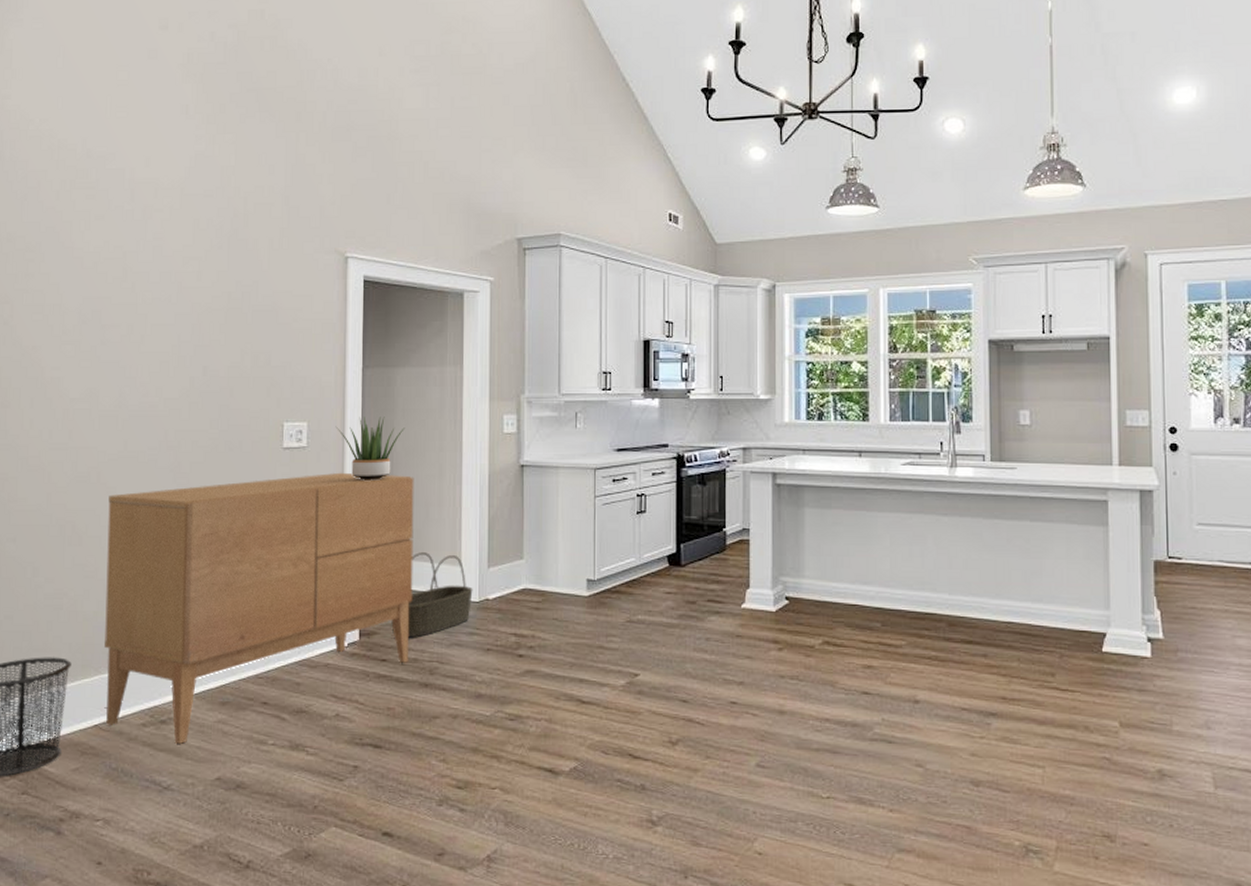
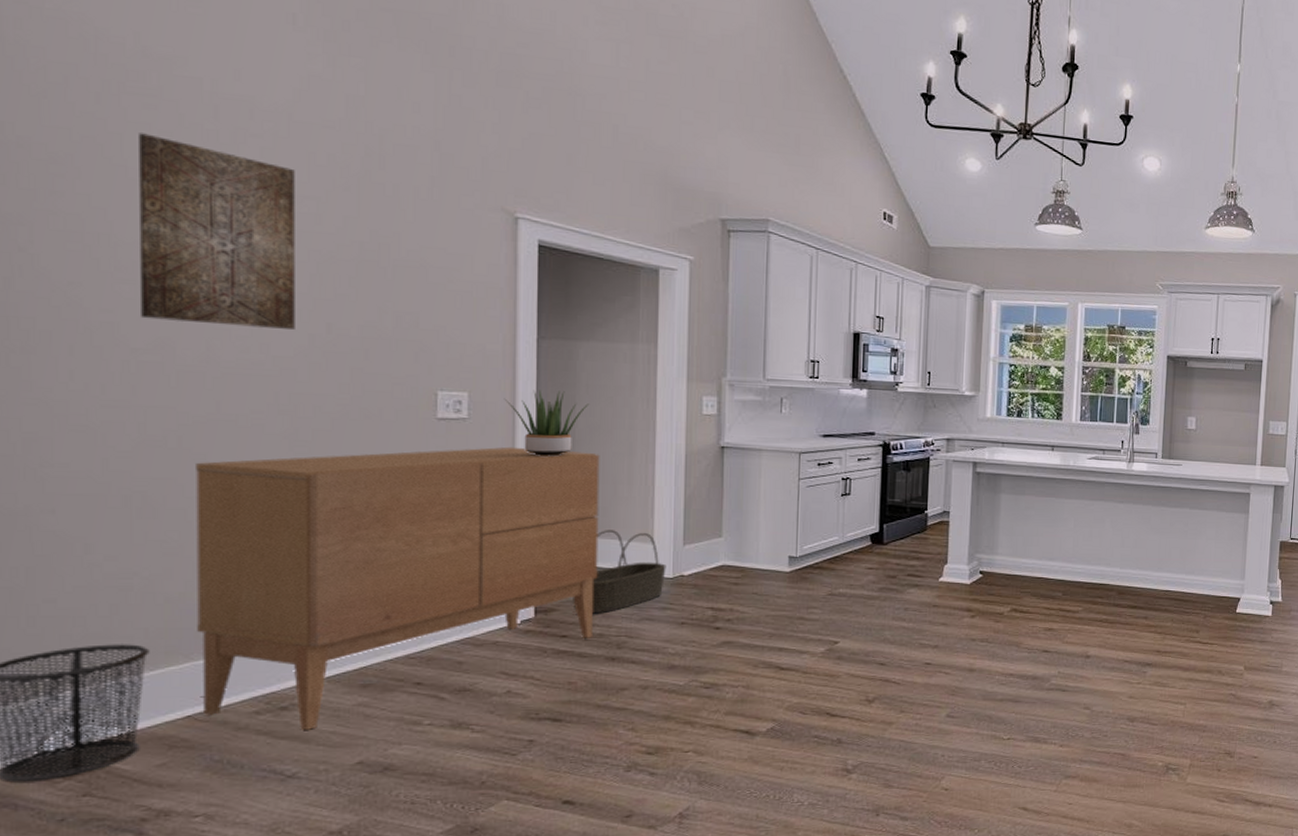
wall art: none [78,219,184,374] -> present [139,133,295,329]

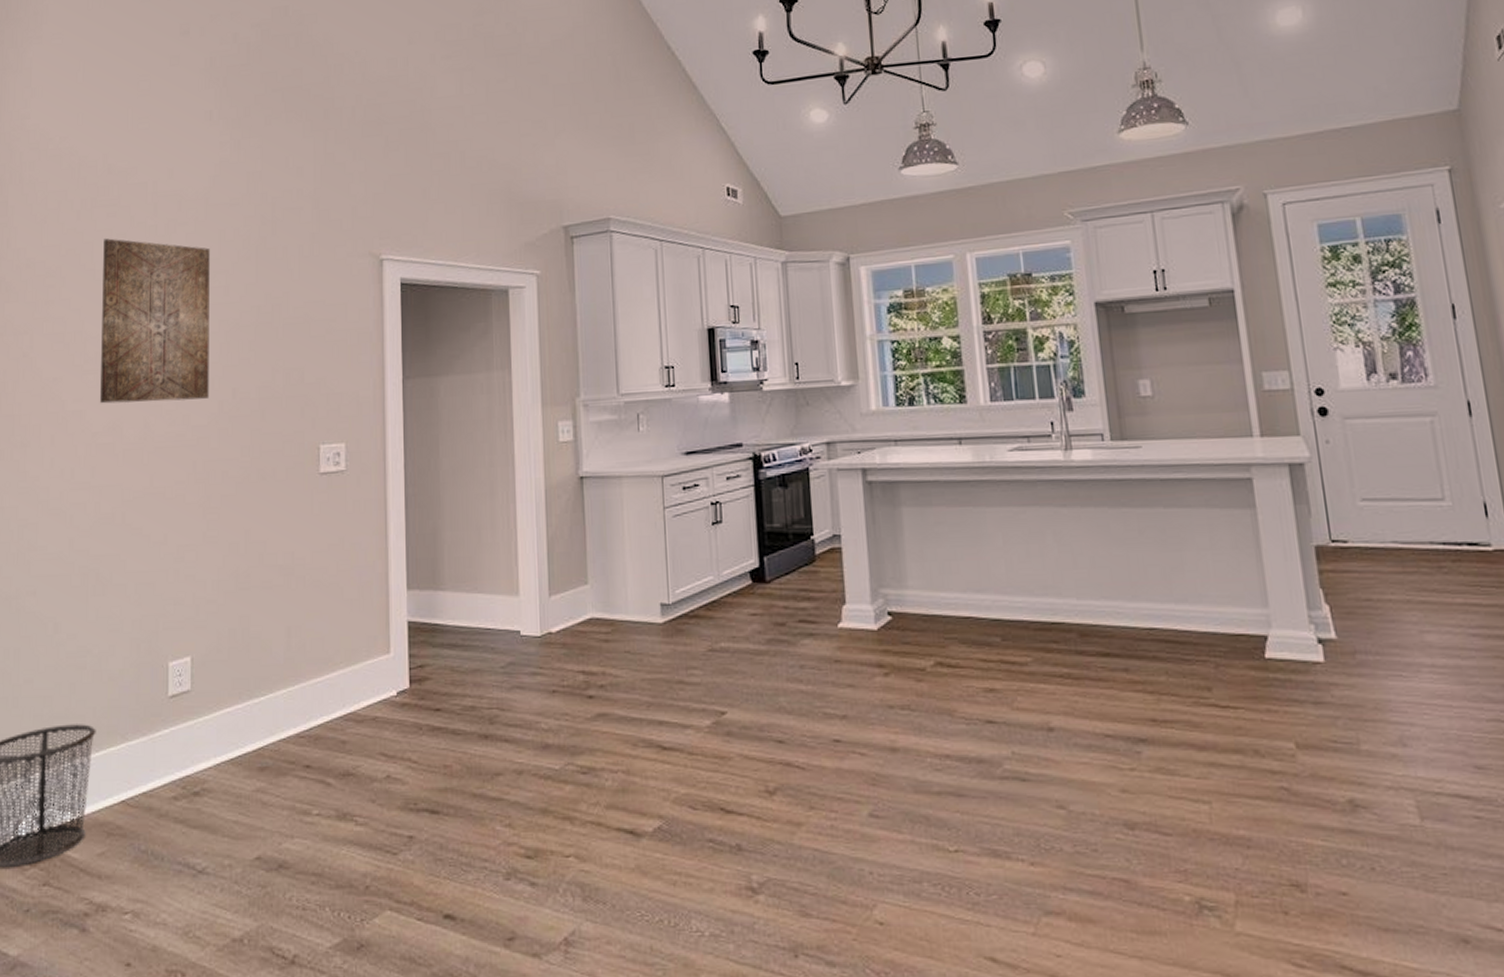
sideboard: present [196,446,600,730] -> none [132,496,467,819]
potted plant: present [504,389,590,457] -> none [375,431,452,505]
basket: present [574,530,666,613] -> none [446,582,534,681]

